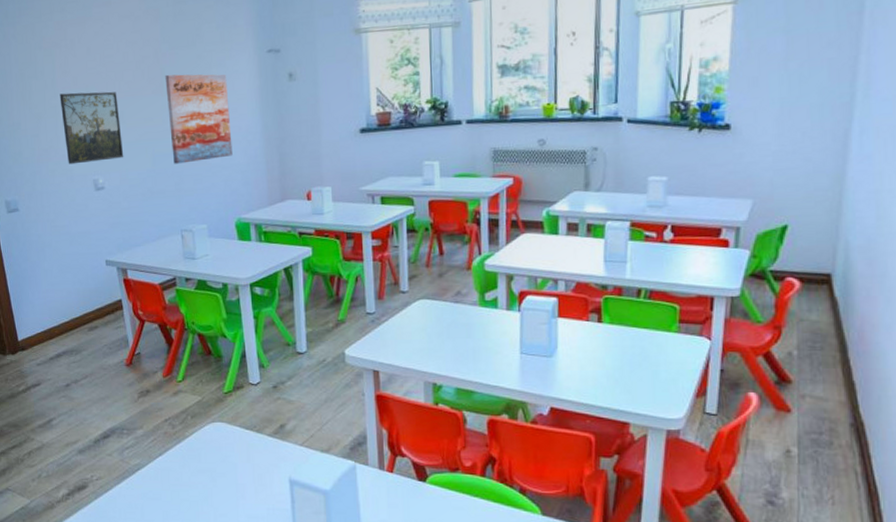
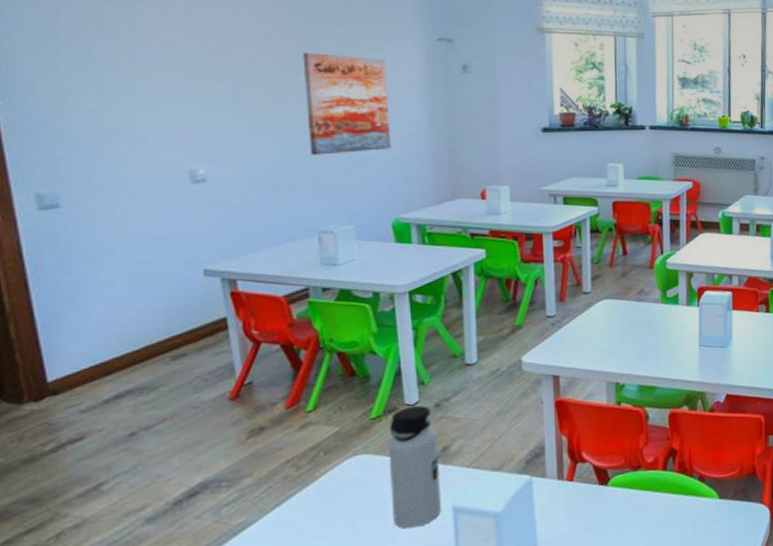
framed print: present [59,91,124,165] -> none [140,61,239,150]
water bottle: none [237,385,280,491] -> present [388,405,441,529]

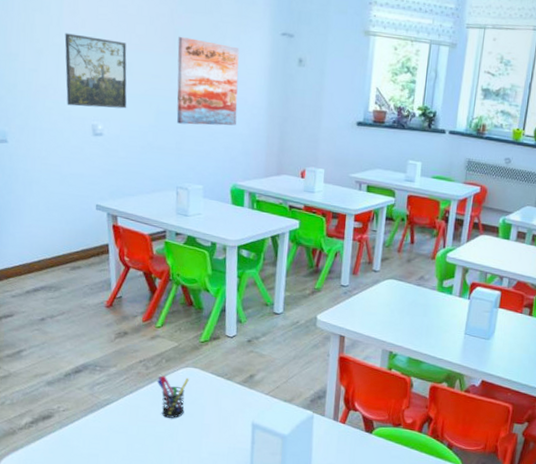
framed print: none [140,61,239,150] -> present [64,33,127,109]
pen holder: none [313,469,360,528] -> present [156,375,189,418]
water bottle: present [388,405,441,529] -> none [209,337,247,432]

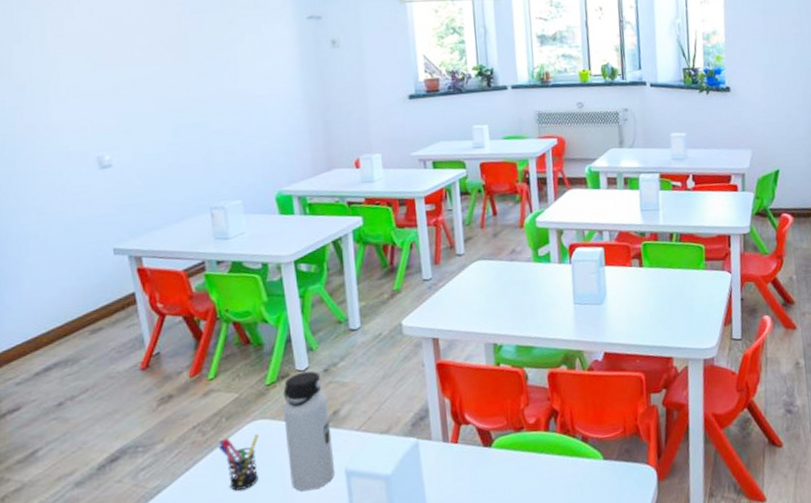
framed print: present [64,33,127,109] -> none [51,57,138,141]
wall art: present [176,36,240,126] -> none [189,39,271,136]
water bottle: none [209,337,247,432] -> present [283,371,335,492]

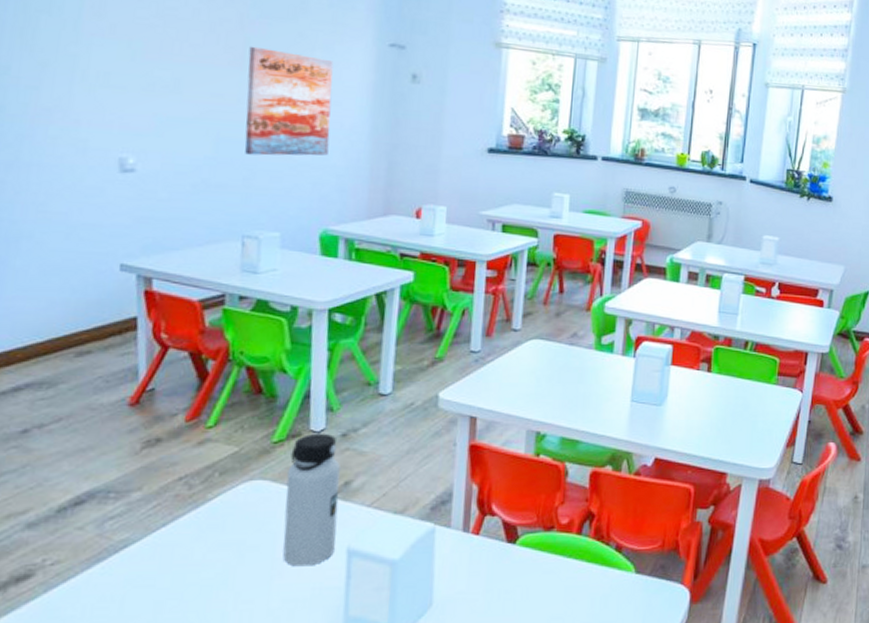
wall art: none [189,39,271,136] -> present [244,46,334,156]
pen holder: present [218,433,259,491] -> none [204,495,254,556]

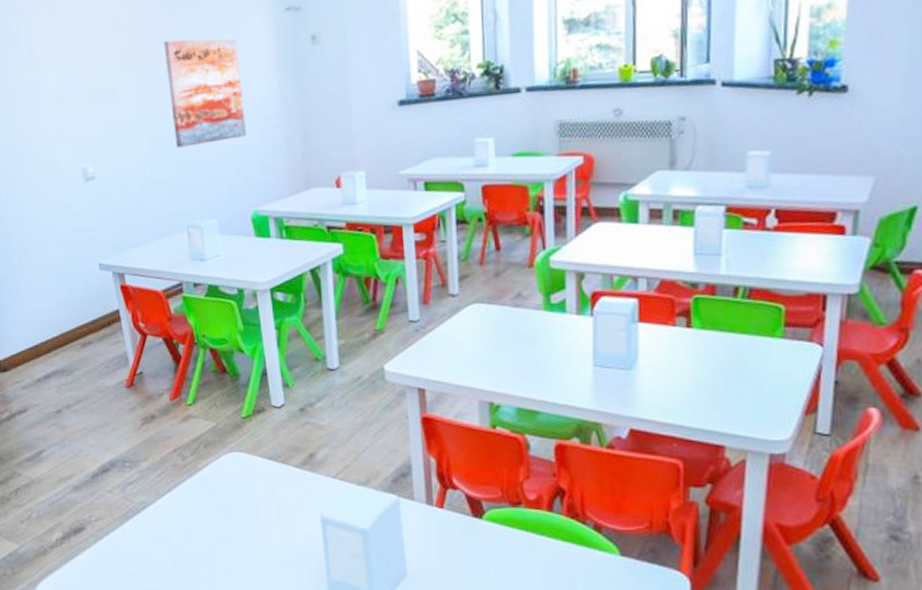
water bottle: present [283,433,340,567] -> none [259,408,310,532]

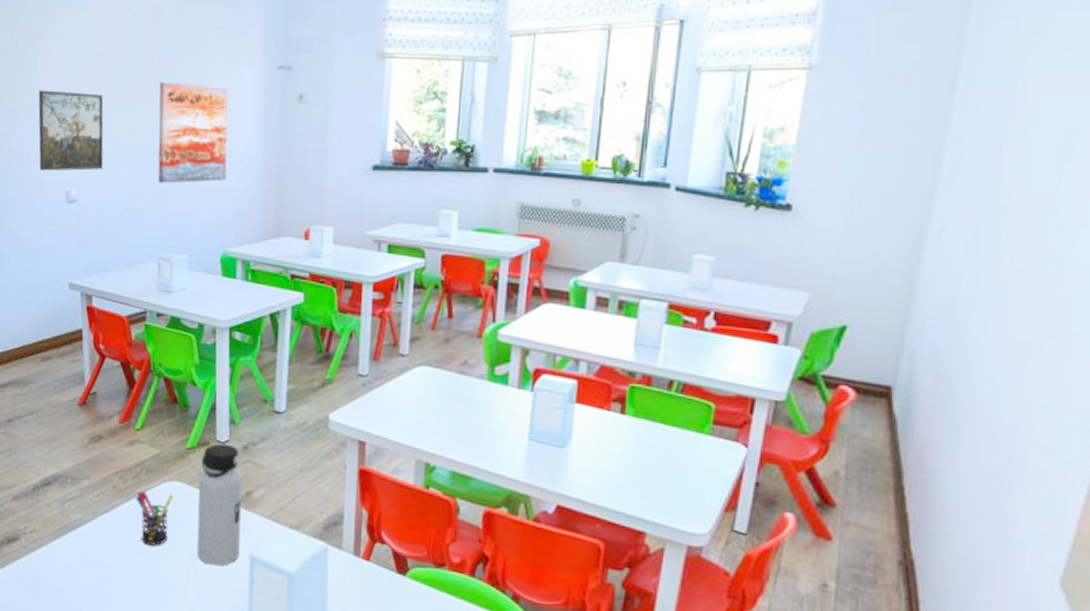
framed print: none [39,62,118,151] -> present [38,90,104,171]
pen holder: none [197,466,235,519] -> present [135,491,173,546]
water bottle: none [259,408,310,532] -> present [197,443,242,566]

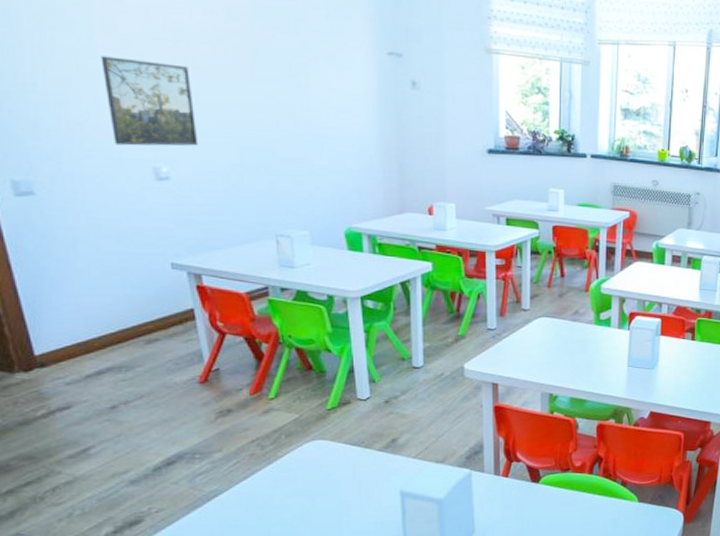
pen holder: present [135,491,173,546] -> none [276,452,318,501]
wall art: present [158,81,229,183] -> none [257,57,343,162]
water bottle: present [197,443,242,566] -> none [343,400,390,507]

